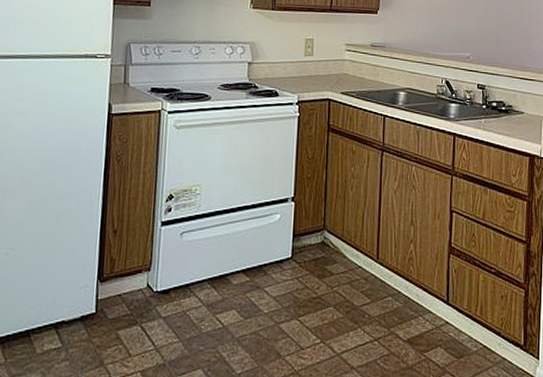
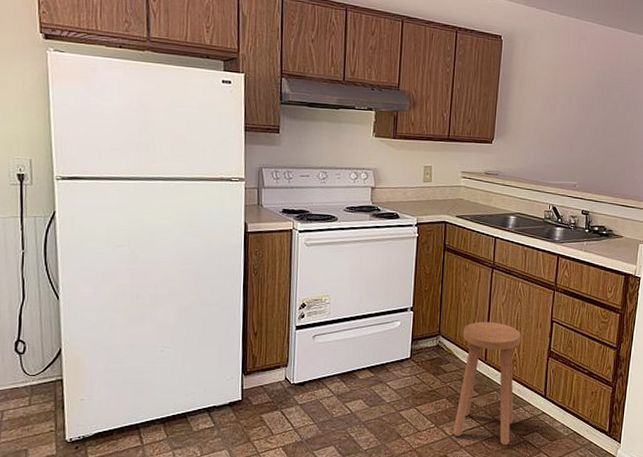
stool: none [341,213,417,365] -> present [452,321,521,446]

